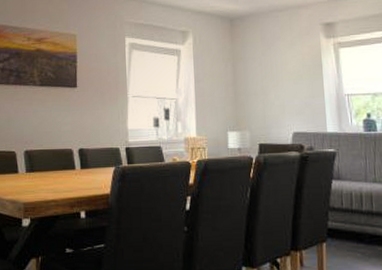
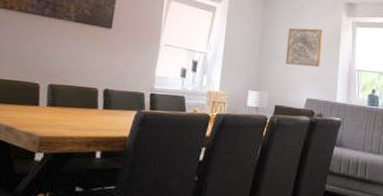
wall art: none [262,56,303,99] -> present [286,28,324,68]

